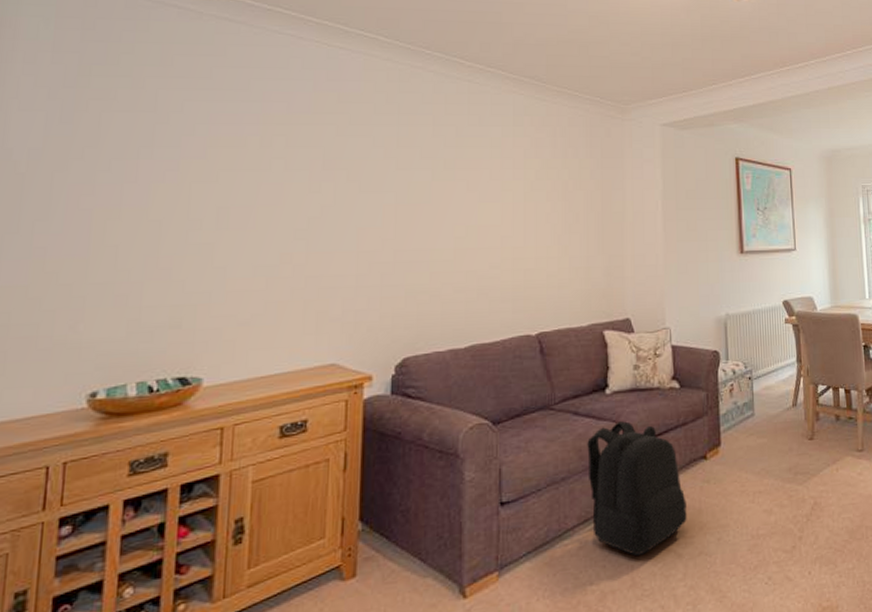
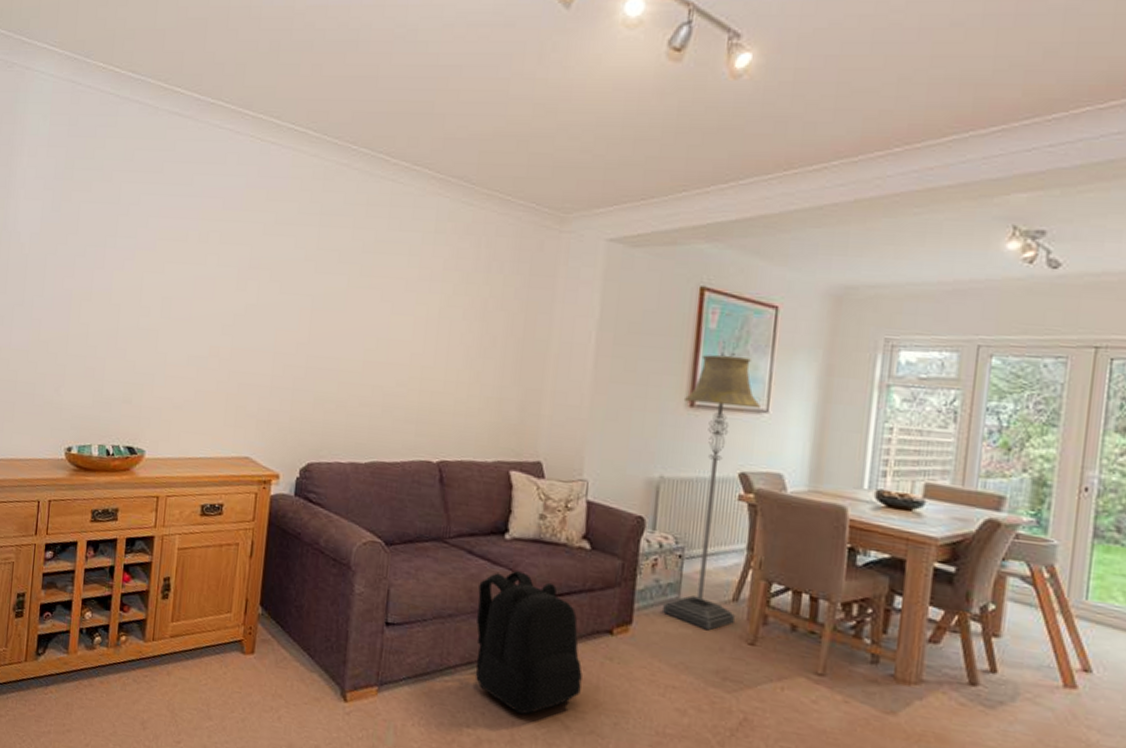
floor lamp: none [735,210,796,436] -> present [663,355,762,631]

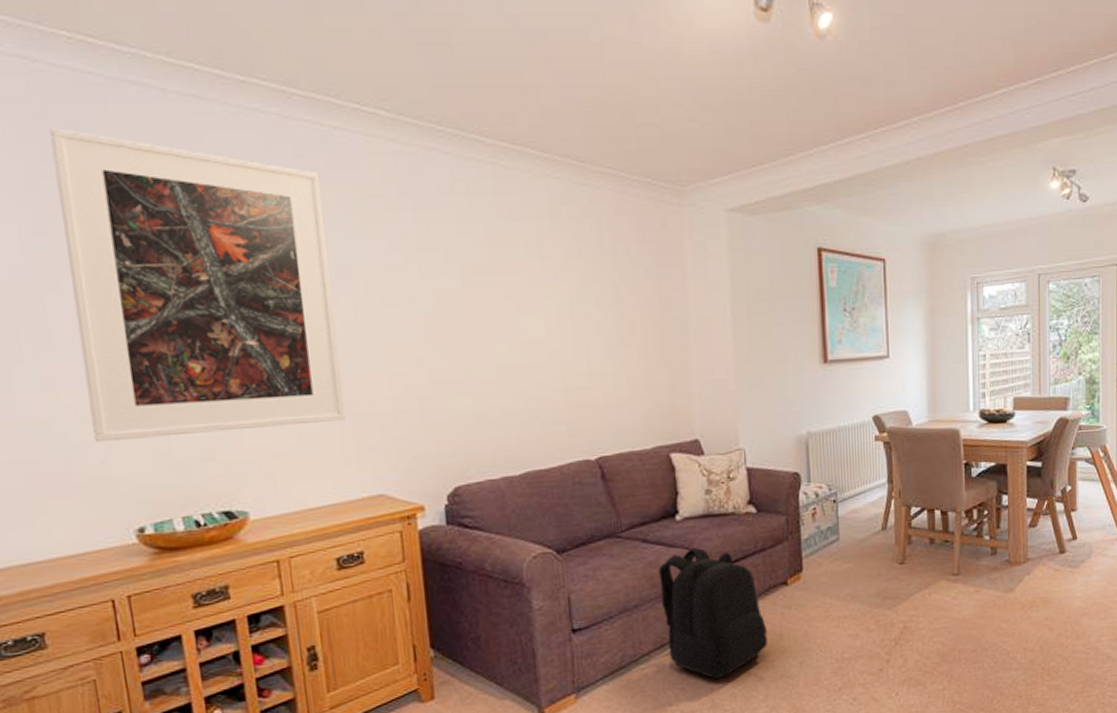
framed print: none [55,132,253,387] -> present [49,126,346,443]
floor lamp: present [663,355,762,631] -> none [817,310,885,561]

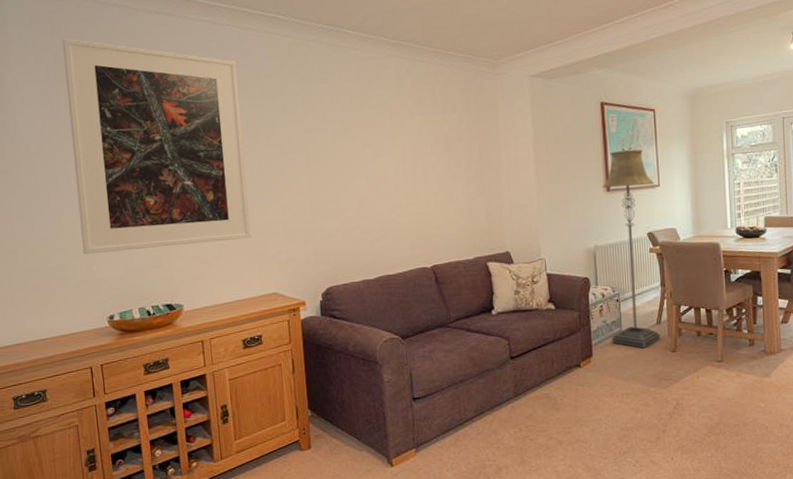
backpack: present [658,548,768,679] -> none [479,336,565,441]
floor lamp: none [817,310,885,561] -> present [602,150,660,349]

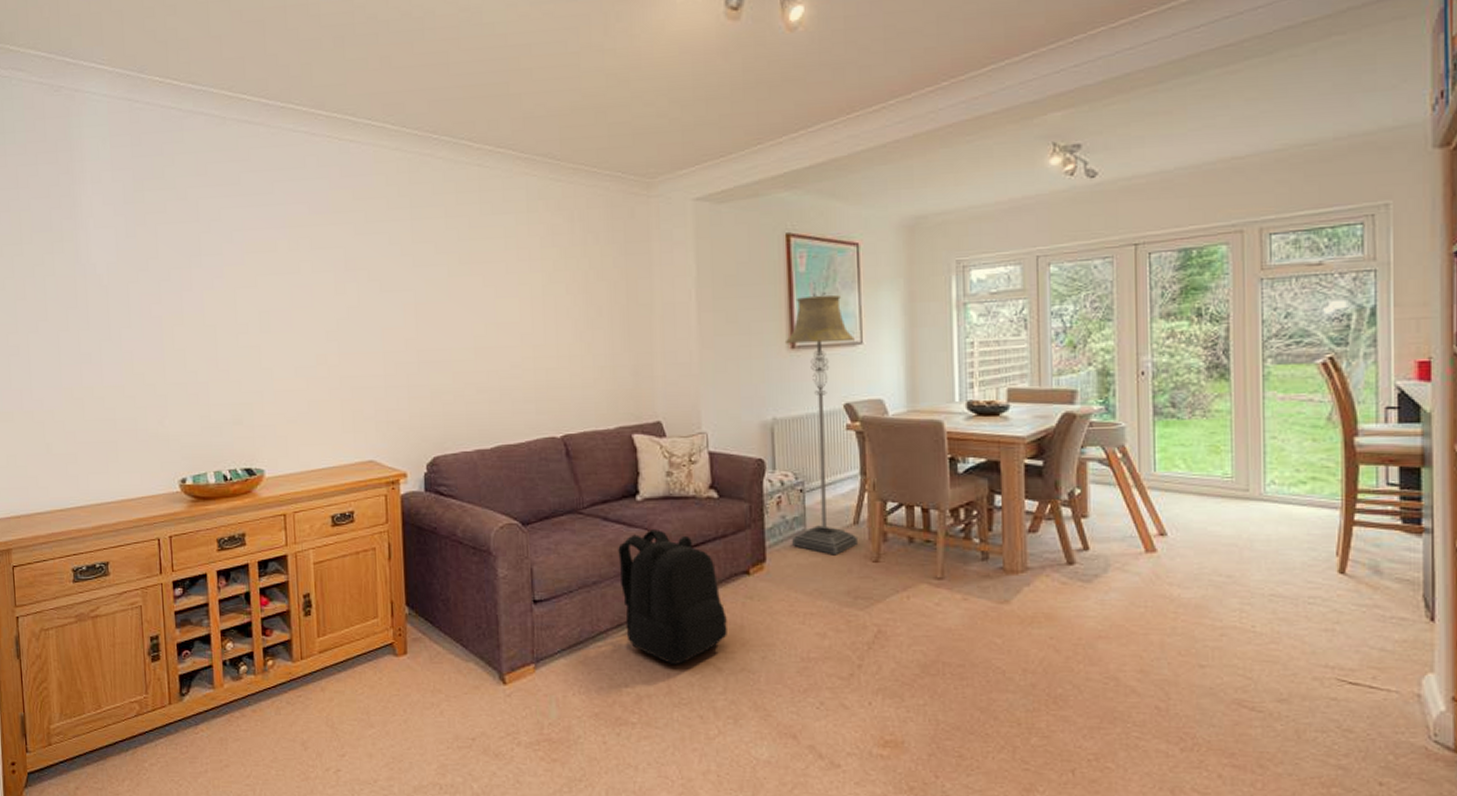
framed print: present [62,37,251,255] -> none [142,152,346,406]
backpack: none [479,336,565,441] -> present [618,530,727,665]

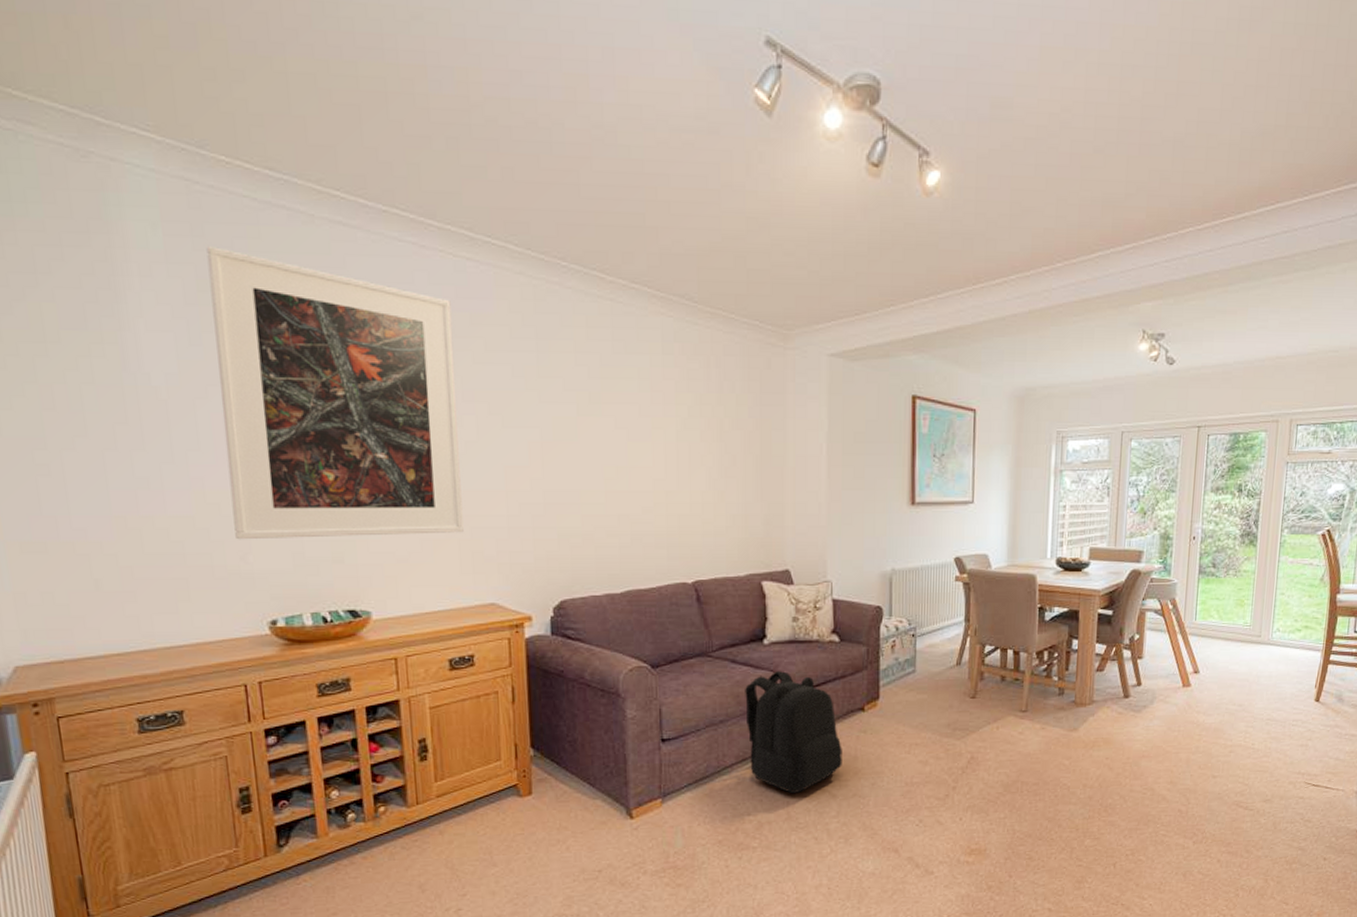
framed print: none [142,152,346,406] -> present [206,245,464,540]
floor lamp: present [784,295,857,556] -> none [903,457,968,693]

